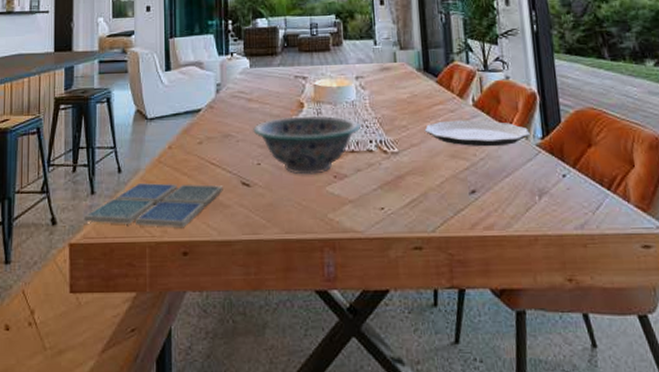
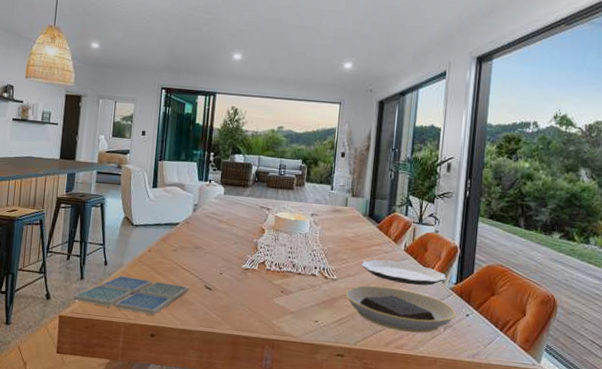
decorative bowl: present [253,115,360,175] -> none [220,238,309,288]
plate: none [411,153,551,208] -> present [345,285,457,333]

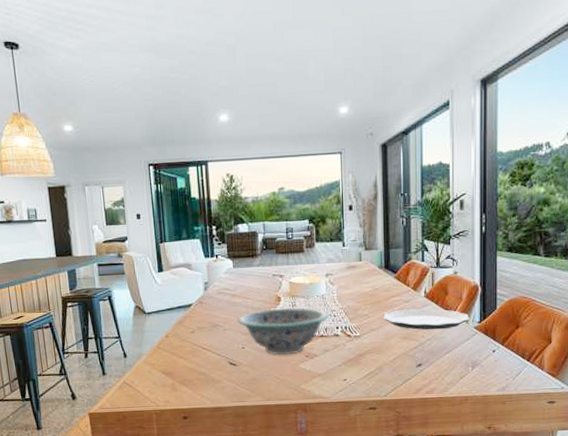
drink coaster: present [72,276,190,316] -> none [98,365,214,399]
decorative bowl: none [220,238,309,288] -> present [237,307,329,355]
plate: present [345,285,457,333] -> none [370,335,483,377]

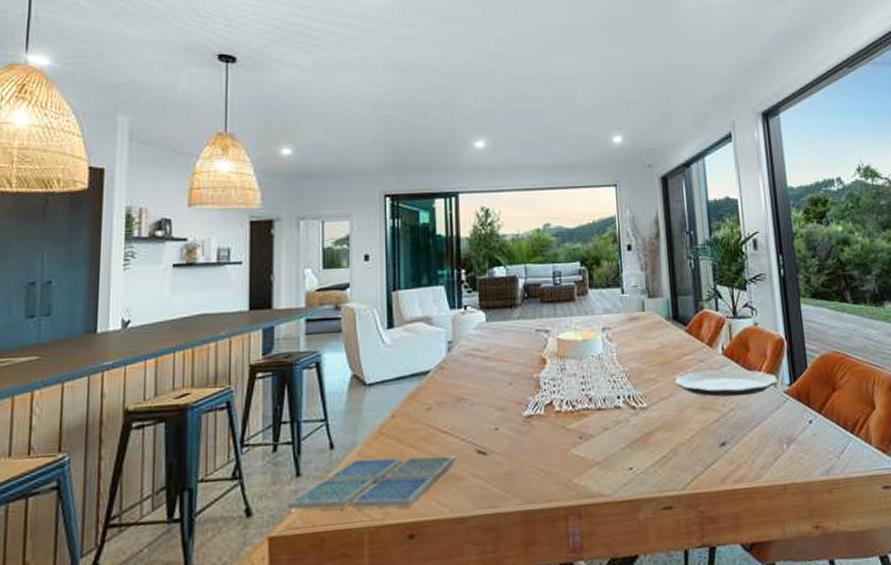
drink coaster: none [98,365,214,399] -> present [287,456,456,510]
decorative bowl: present [237,307,329,355] -> none [490,372,607,438]

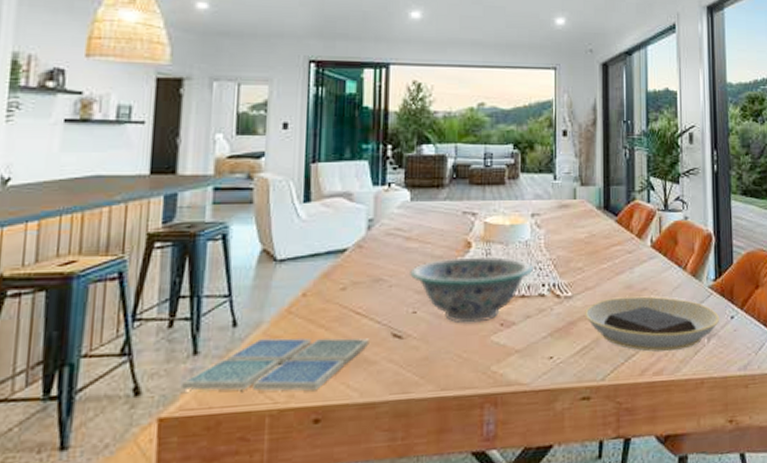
decorative bowl: none [490,372,607,438] -> present [410,256,533,323]
plate: none [661,404,798,460] -> present [585,296,720,352]
plate: present [673,369,778,397] -> none [600,261,704,290]

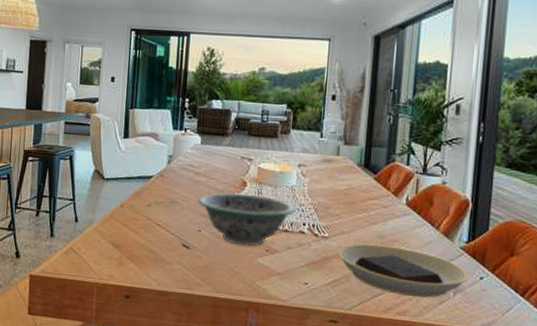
drink coaster: present [180,338,369,391] -> none [43,233,166,276]

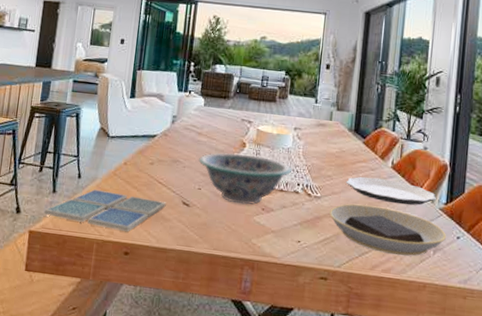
drink coaster: none [43,233,166,276] -> present [44,190,166,232]
plate: none [355,214,456,245] -> present [345,176,436,205]

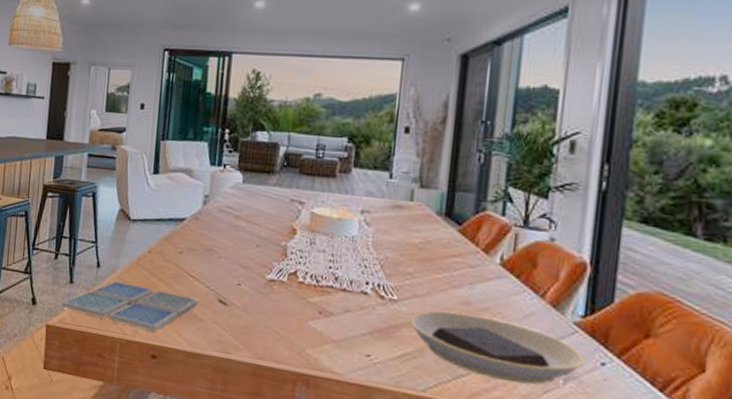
decorative bowl: present [199,152,292,205] -> none [237,240,358,306]
plate: present [345,176,436,205] -> none [433,275,568,317]

